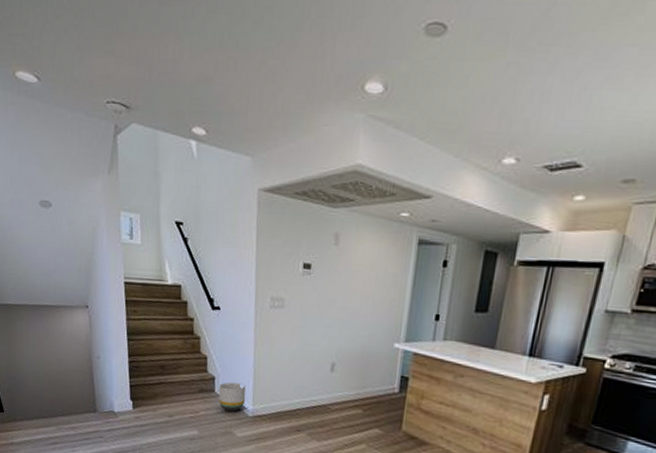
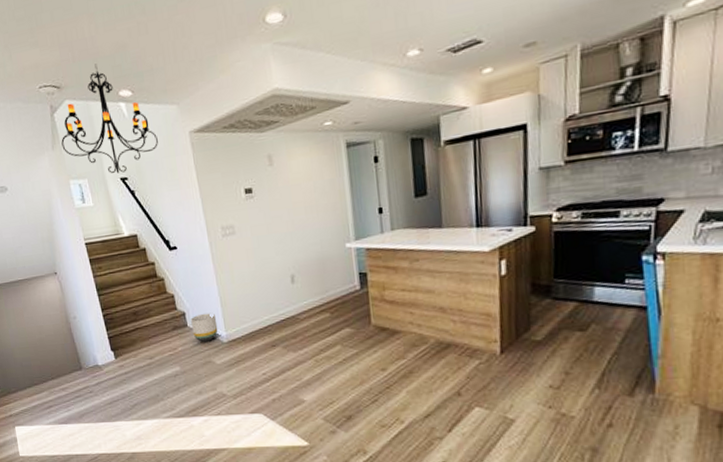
chandelier: none [119,91,224,216] -> present [61,63,158,174]

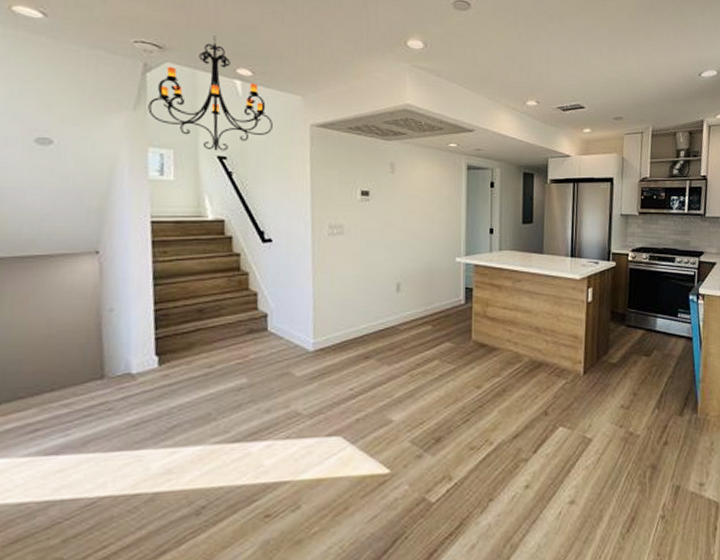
planter: present [191,313,218,342] -> none [272,316,306,349]

